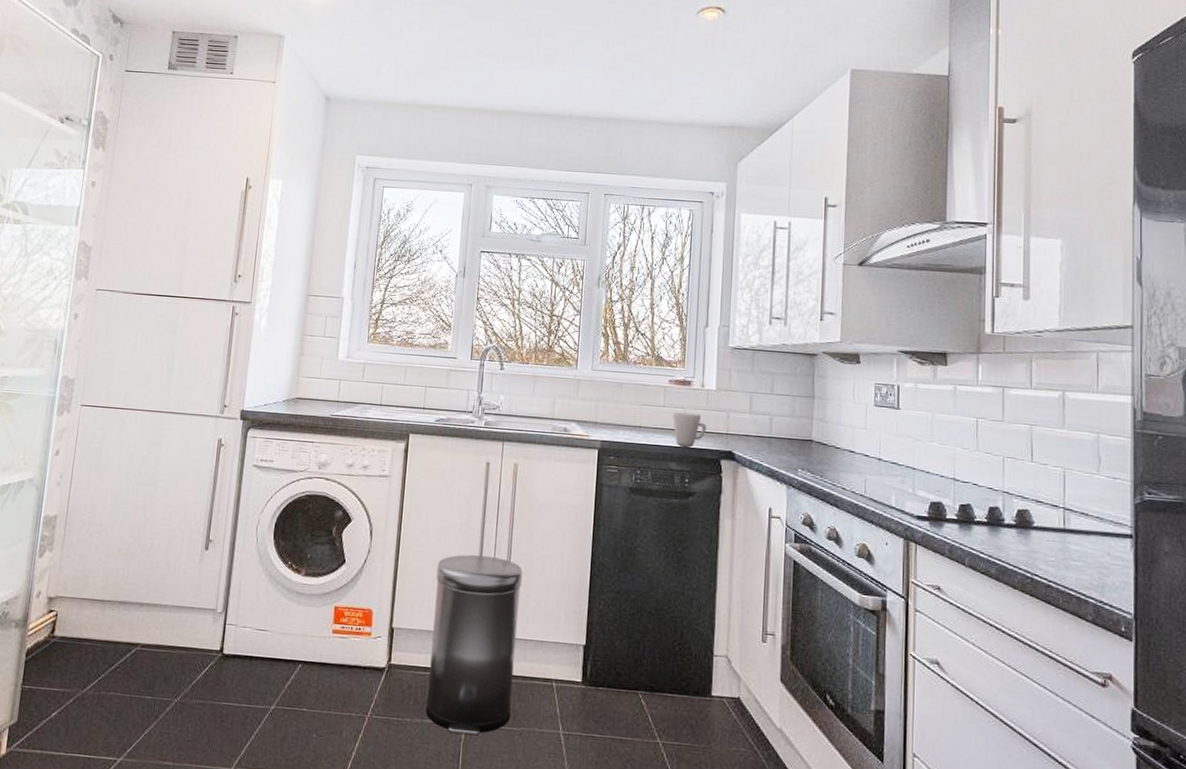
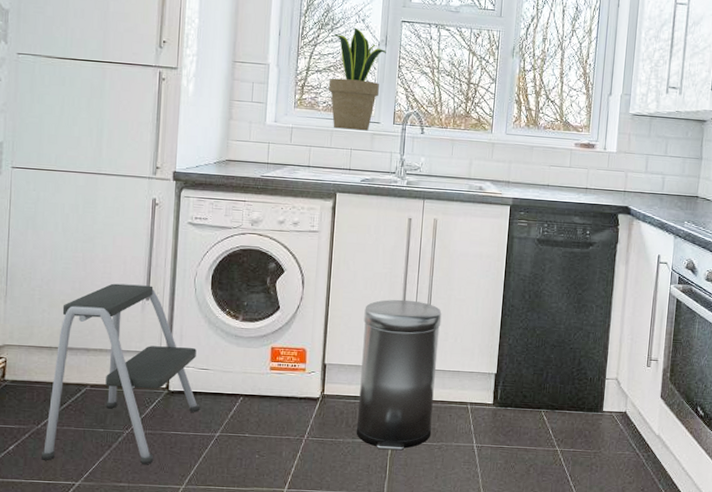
step stool: none [84,530,256,741] -> present [42,283,201,465]
potted plant: none [404,259,464,367] -> present [329,27,386,131]
mug: present [672,411,707,449] -> none [577,172,607,204]

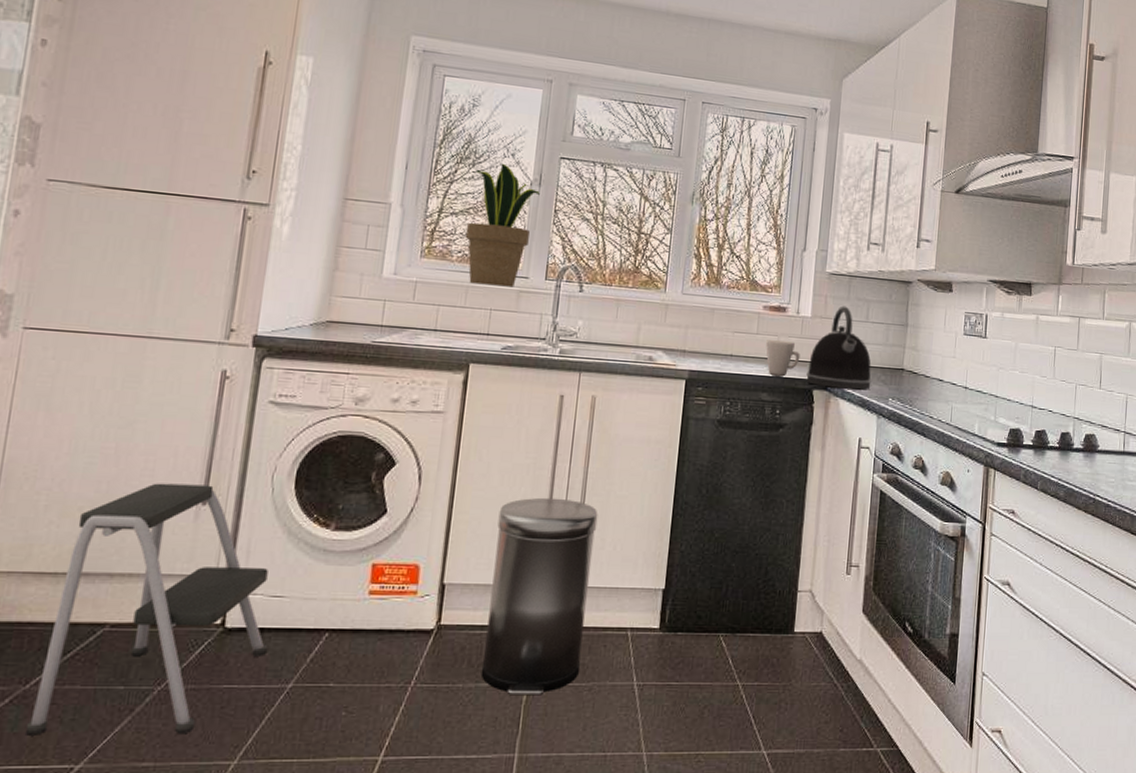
mug: none [577,172,607,204] -> present [765,339,800,378]
kettle: none [612,142,670,215] -> present [806,305,873,390]

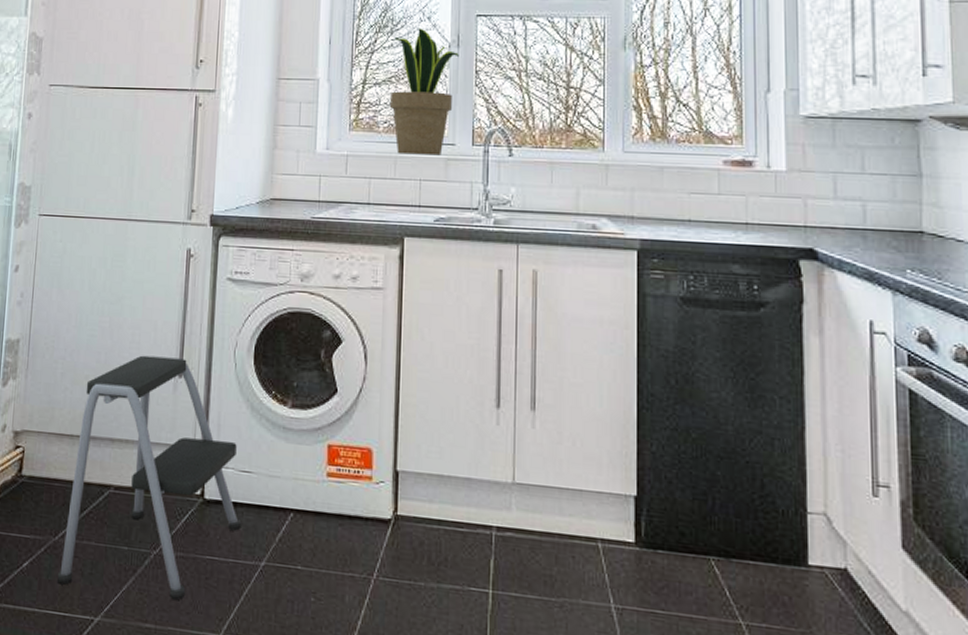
pedal bin: present [480,497,598,696] -> none [442,382,552,607]
mug: present [765,339,800,378] -> none [730,200,777,247]
kettle: present [806,305,873,390] -> none [788,155,880,260]

